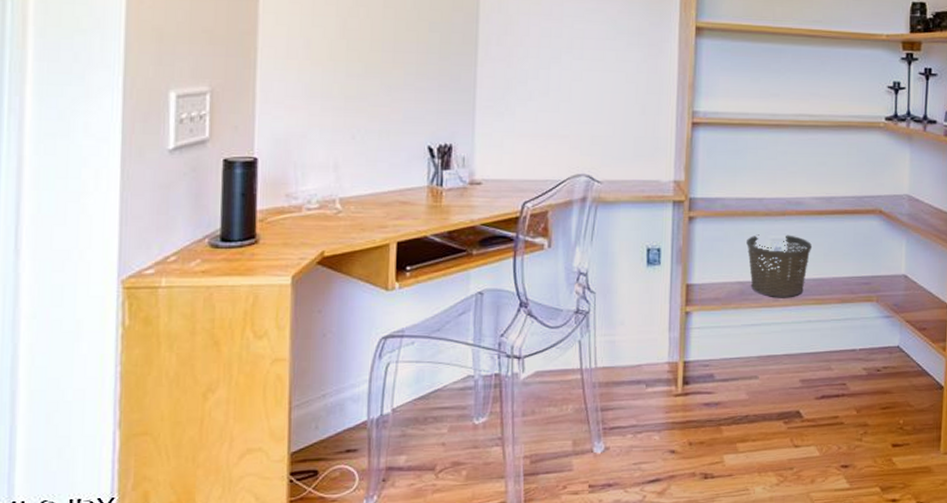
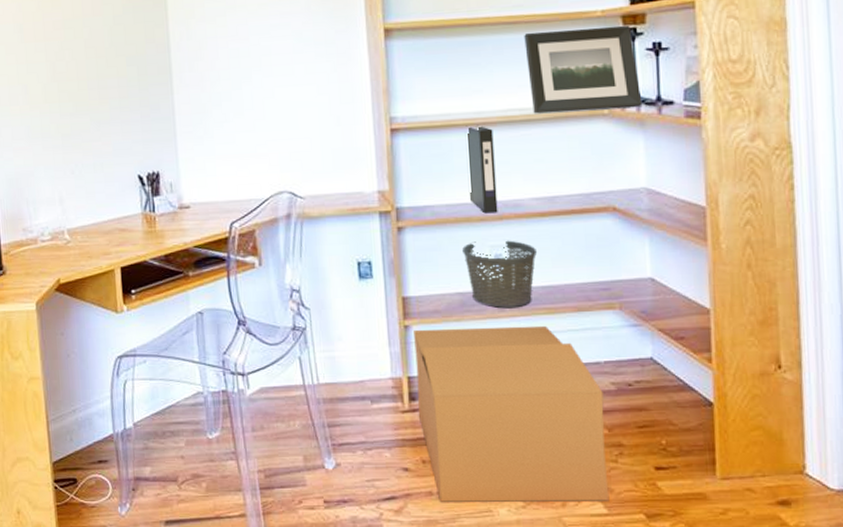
cardboard box: none [691,315,856,483] -> present [414,325,610,502]
binder: none [757,125,785,209] -> present [466,125,498,214]
picture frame: none [819,46,912,123] -> present [524,25,643,114]

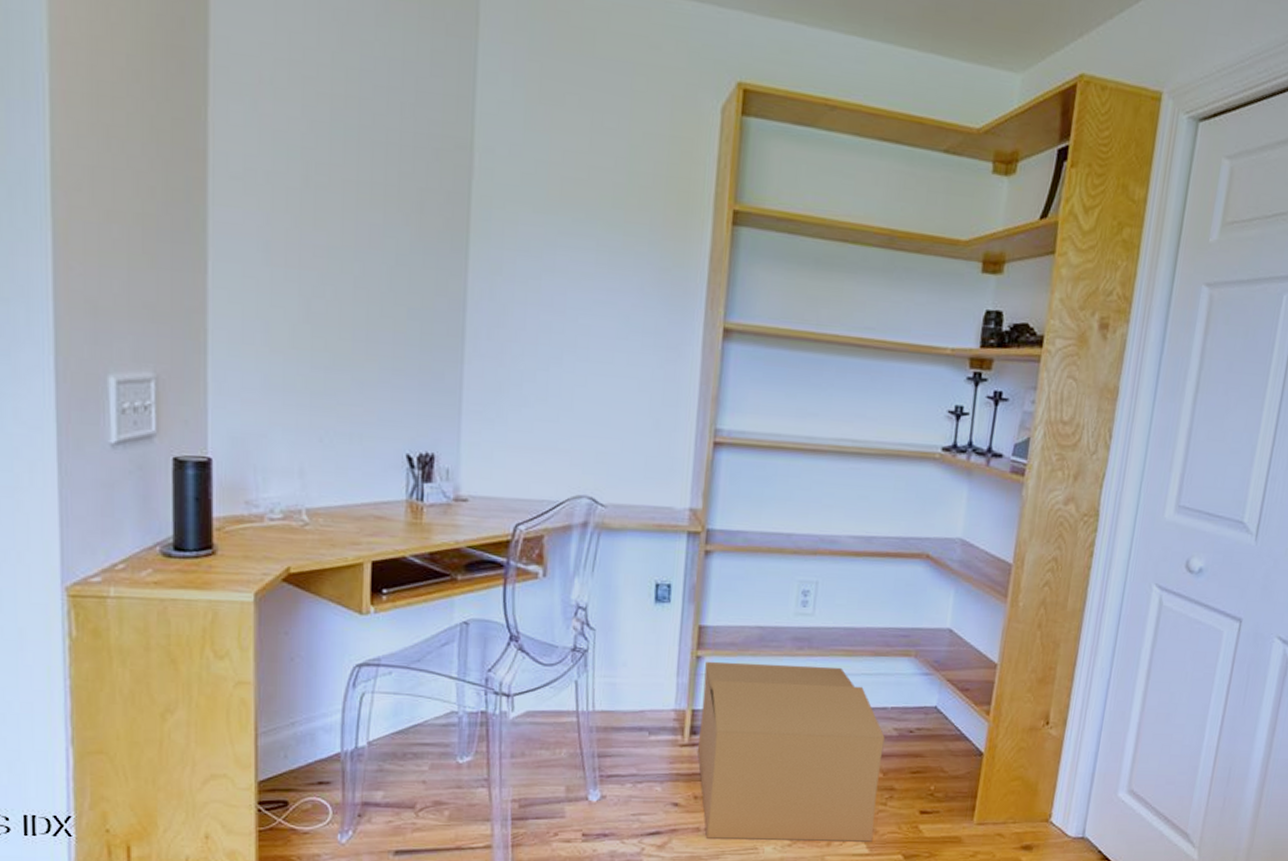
basket: present [462,240,538,309] -> none [770,574,846,648]
binder: present [466,125,498,214] -> none [786,450,822,547]
picture frame: present [524,25,643,114] -> none [866,359,976,456]

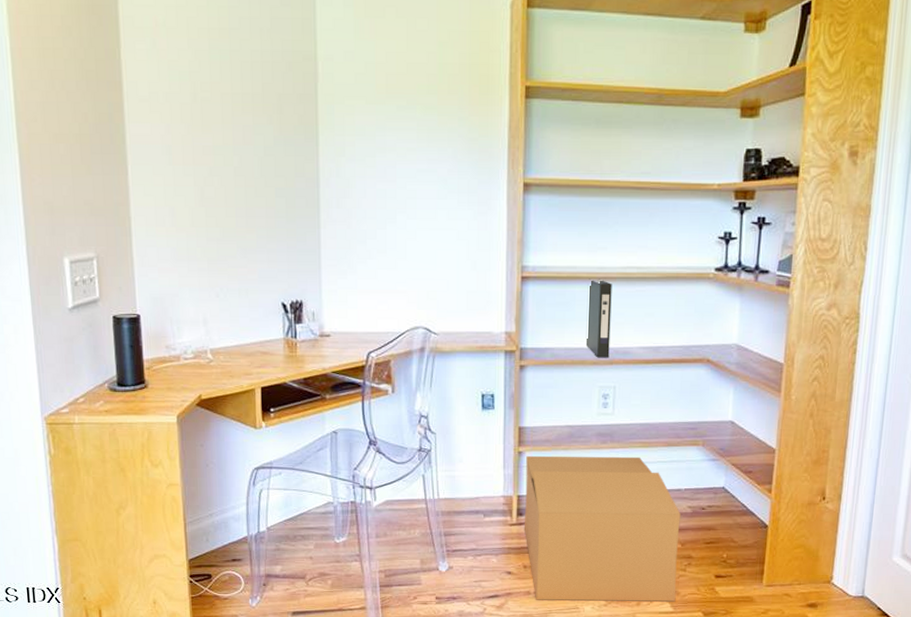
binder: none [786,450,822,547] -> present [585,278,612,358]

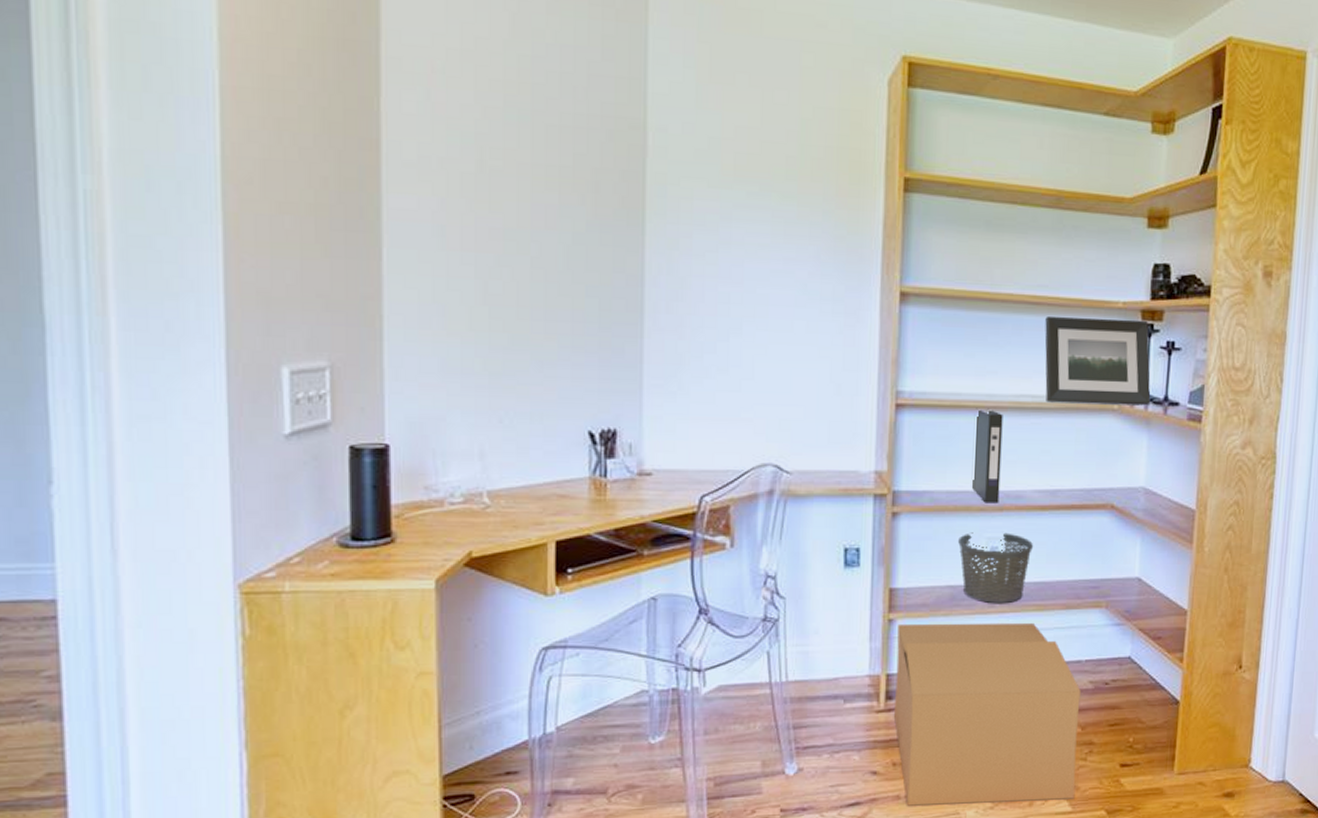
basket: none [575,382,640,441] -> present [958,532,1034,604]
picture frame: none [648,198,743,274] -> present [1044,315,1151,406]

